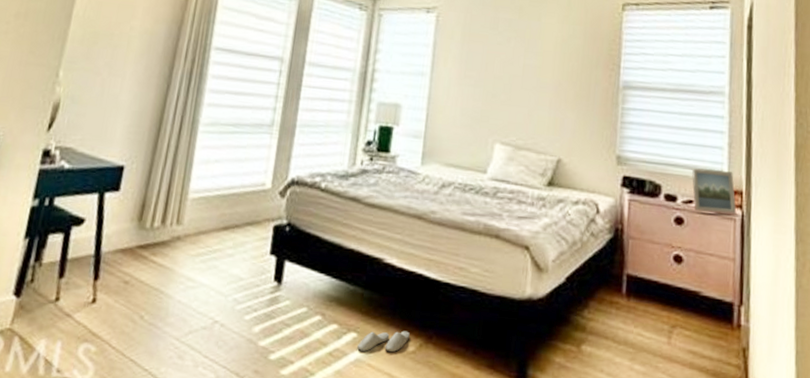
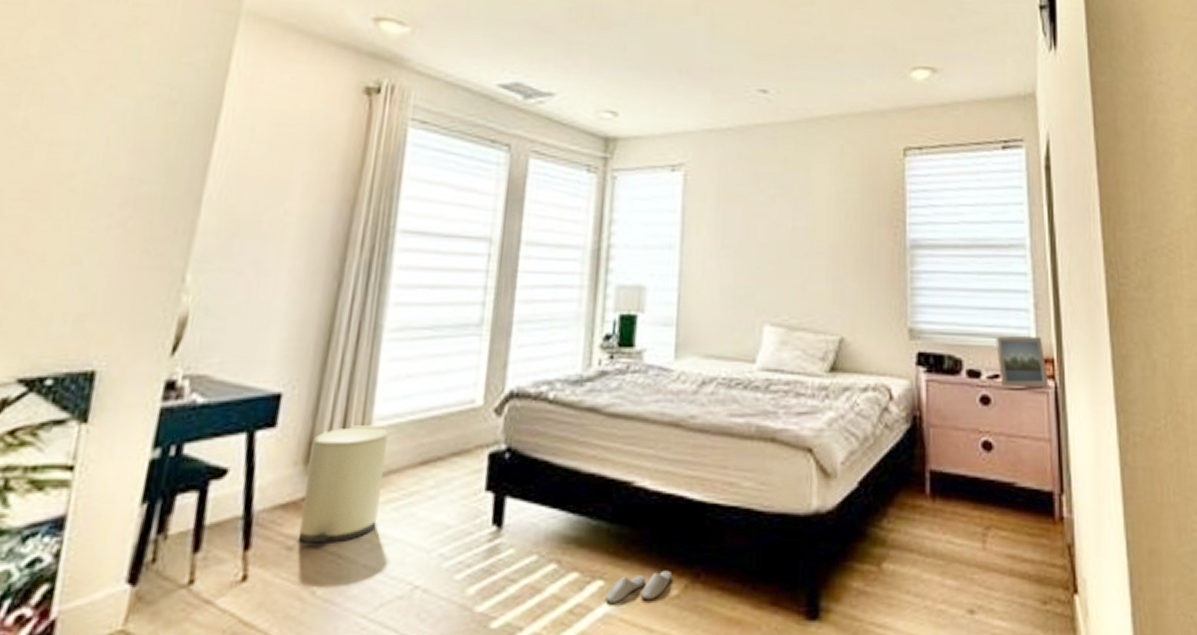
pedal bin: none [133,195,200,282] -> present [299,425,389,543]

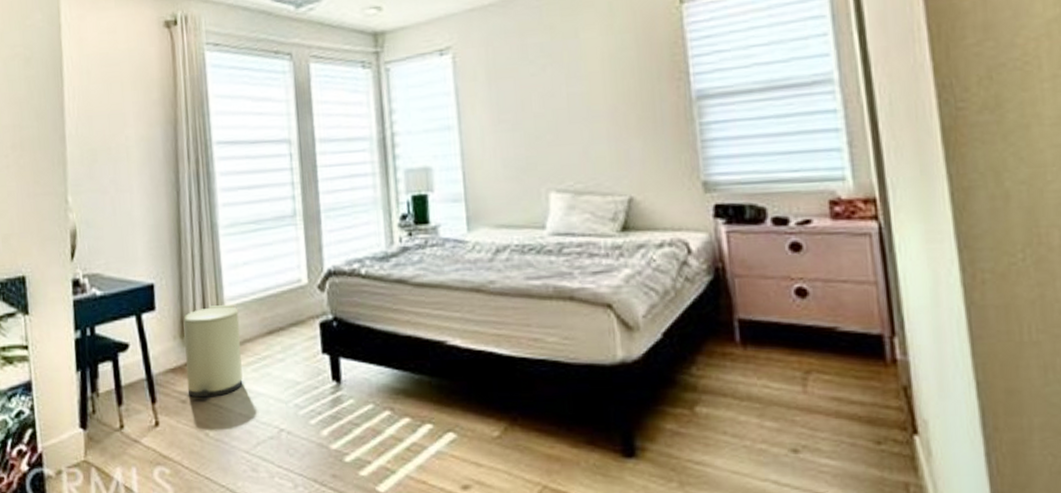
slippers: present [605,570,671,603] -> none [436,415,491,442]
picture frame: present [995,336,1049,387] -> none [802,177,872,231]

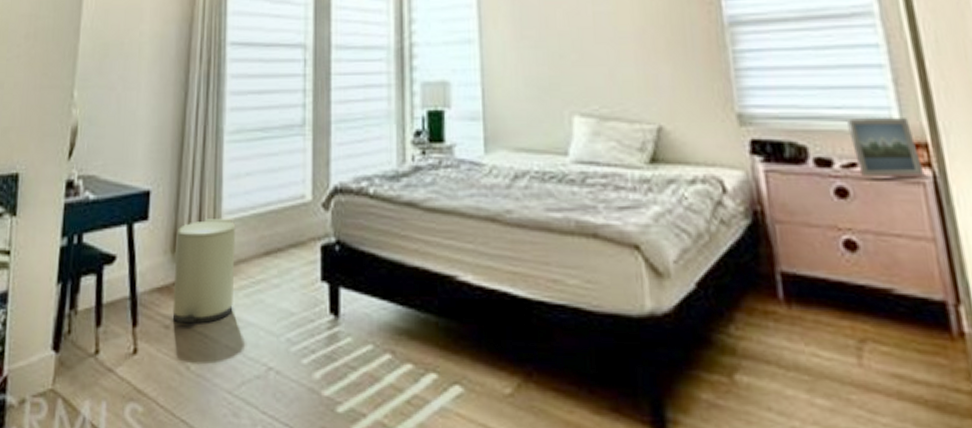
picture frame: none [802,177,872,231] -> present [846,118,925,177]

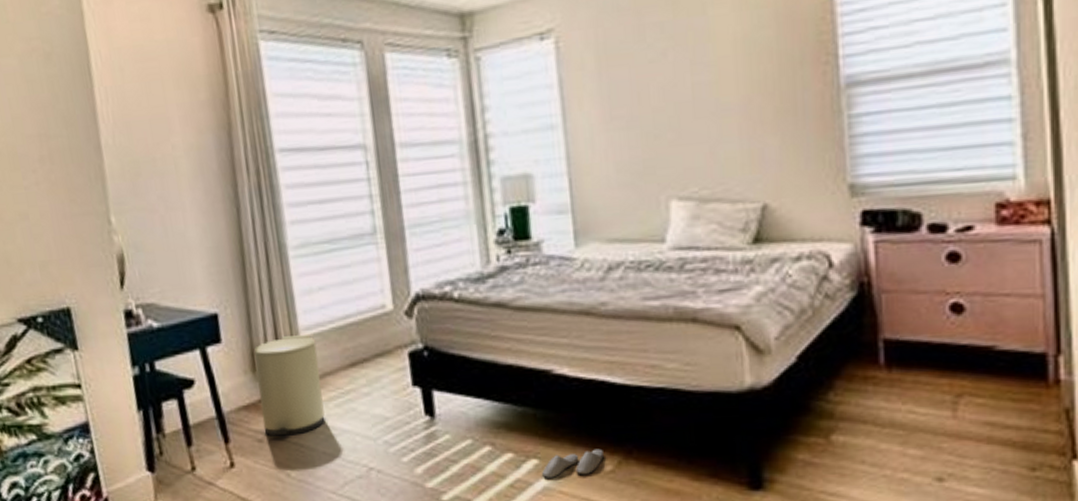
slippers: none [440,367,503,397] -> present [542,449,604,478]
picture frame: present [846,118,925,177] -> none [966,175,1043,239]

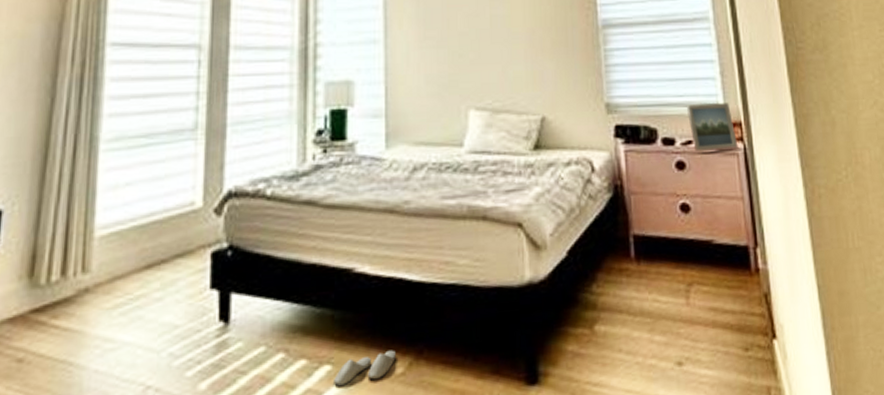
pedal bin: present [253,335,325,436] -> none [28,234,112,354]
picture frame: none [966,175,1043,239] -> present [686,103,739,151]

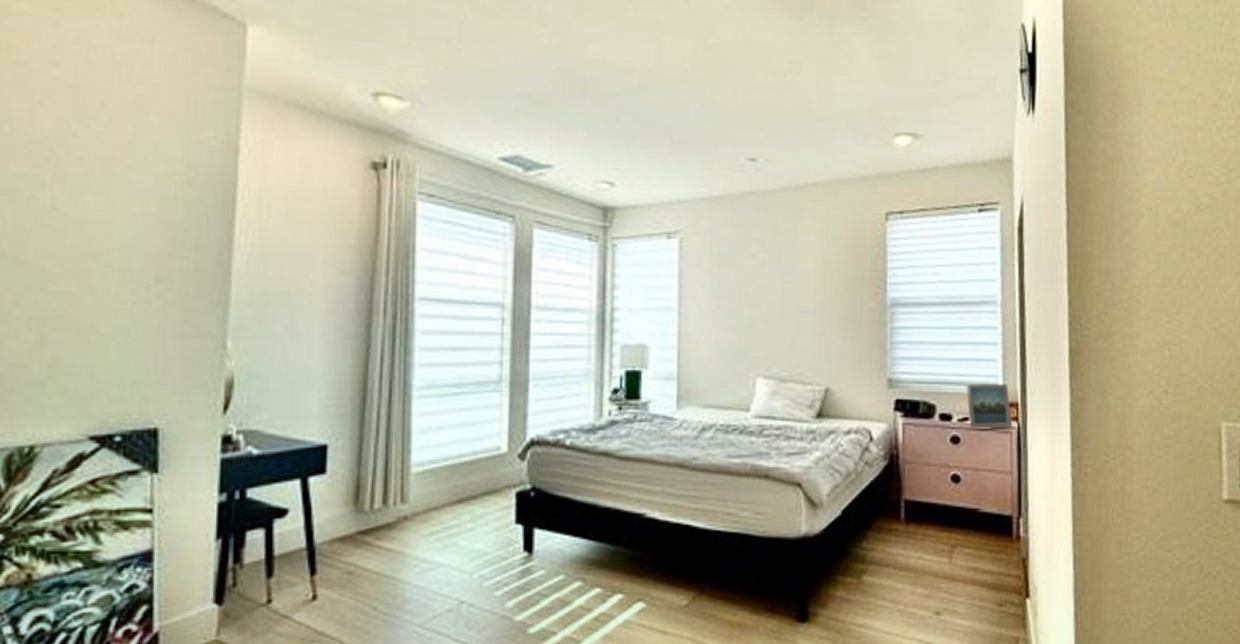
slippers: present [334,350,396,386] -> none [625,585,681,612]

